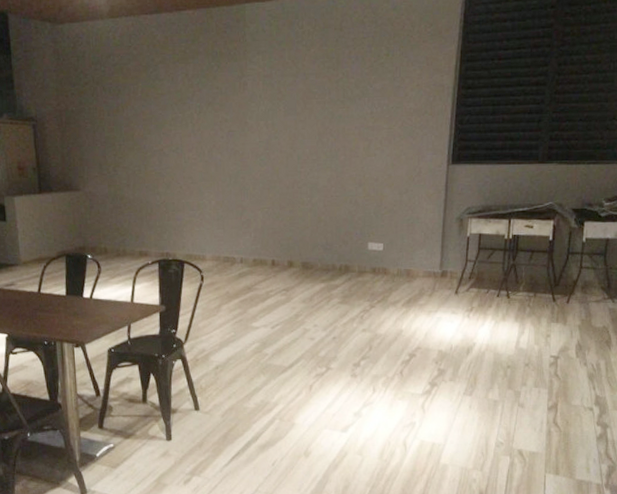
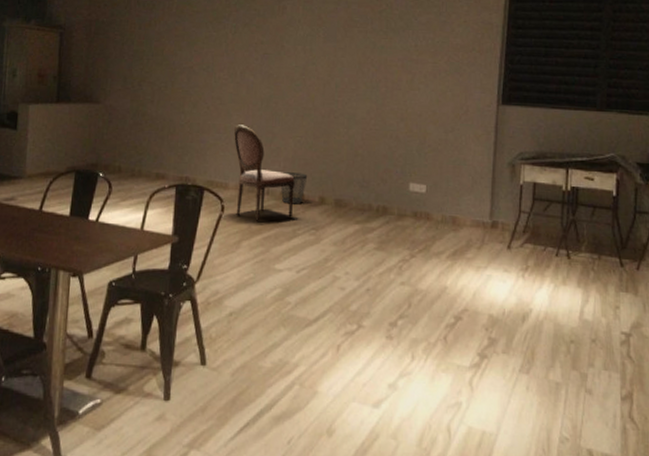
dining chair: none [206,201,266,287] -> present [233,124,295,221]
wastebasket: none [253,241,277,270] -> present [281,172,308,204]

